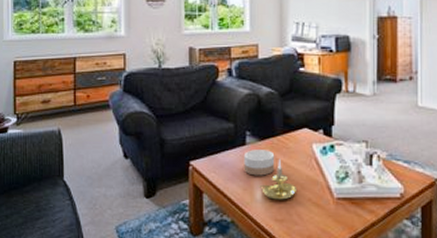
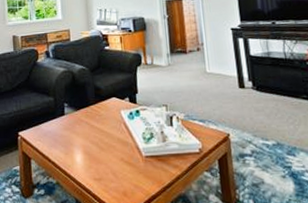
bowl: present [243,150,275,176] -> none [63,118,91,141]
candle holder: present [259,158,298,200] -> none [78,125,111,161]

